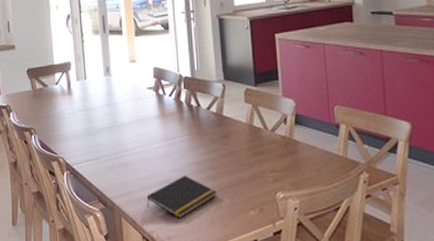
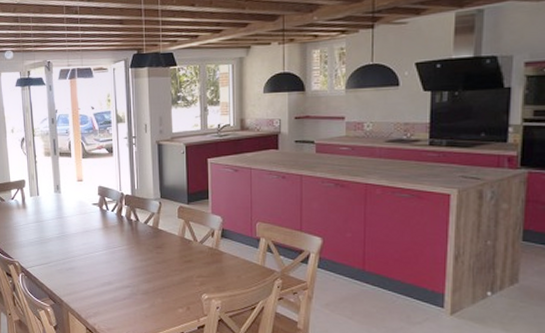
notepad: present [146,176,218,218] -> none [90,279,151,314]

